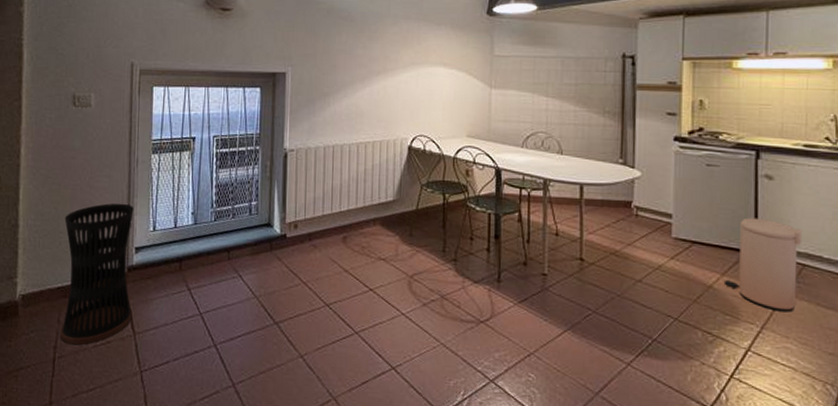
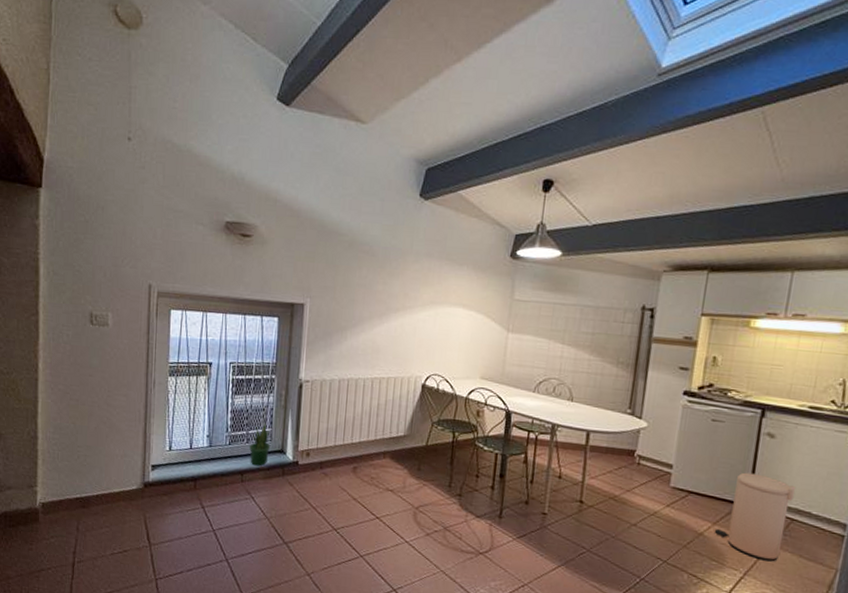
umbrella stand: present [60,203,134,345] -> none [79,421,150,552]
planter: none [235,196,257,242] -> present [249,423,271,466]

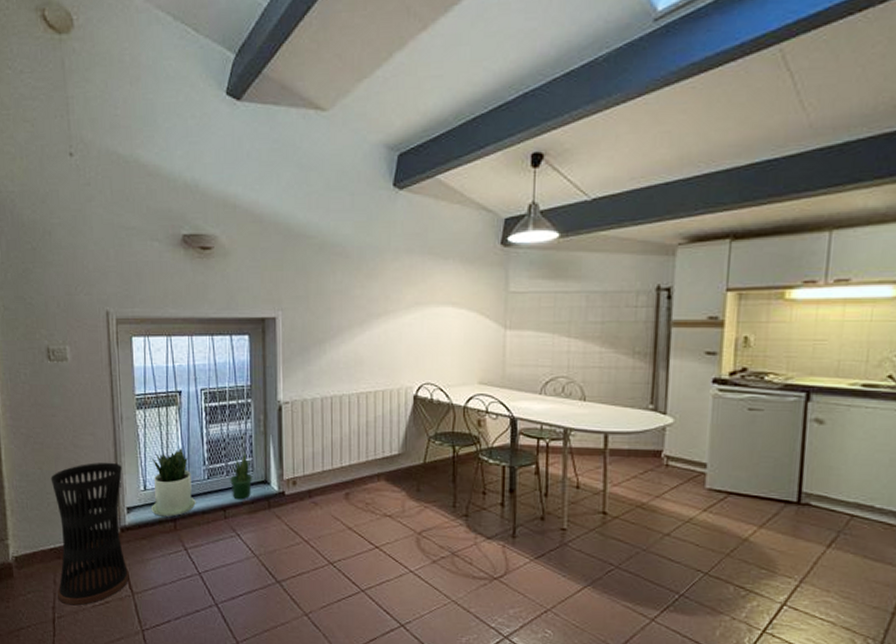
umbrella stand: none [79,421,150,552] -> present [50,462,129,606]
planter: none [174,414,216,477] -> present [150,447,196,517]
pedal bin: present [714,472,796,562] -> none [760,466,854,565]

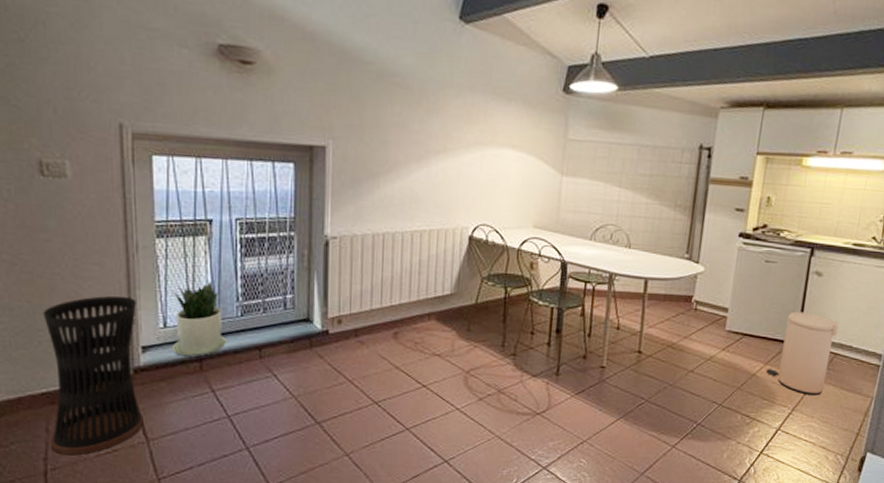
planter: present [230,452,253,500] -> none [267,288,294,339]
pedal bin: none [760,466,854,565] -> present [765,311,840,396]

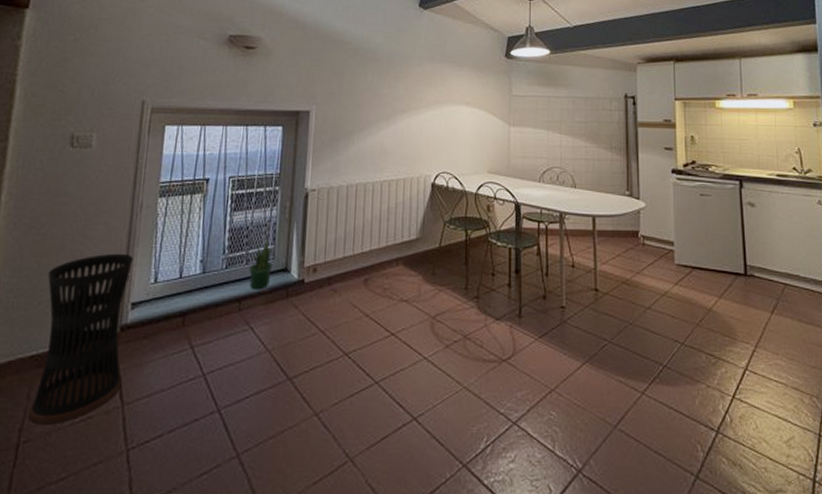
planter: present [171,281,227,357] -> none [158,236,210,311]
planter: none [267,288,294,339] -> present [249,240,274,290]
pedal bin: present [765,311,840,396] -> none [721,242,783,330]

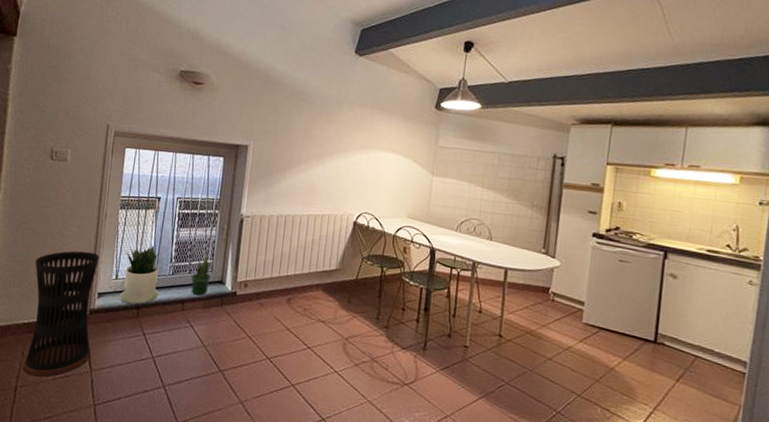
planter: none [158,236,210,311] -> present [119,245,159,305]

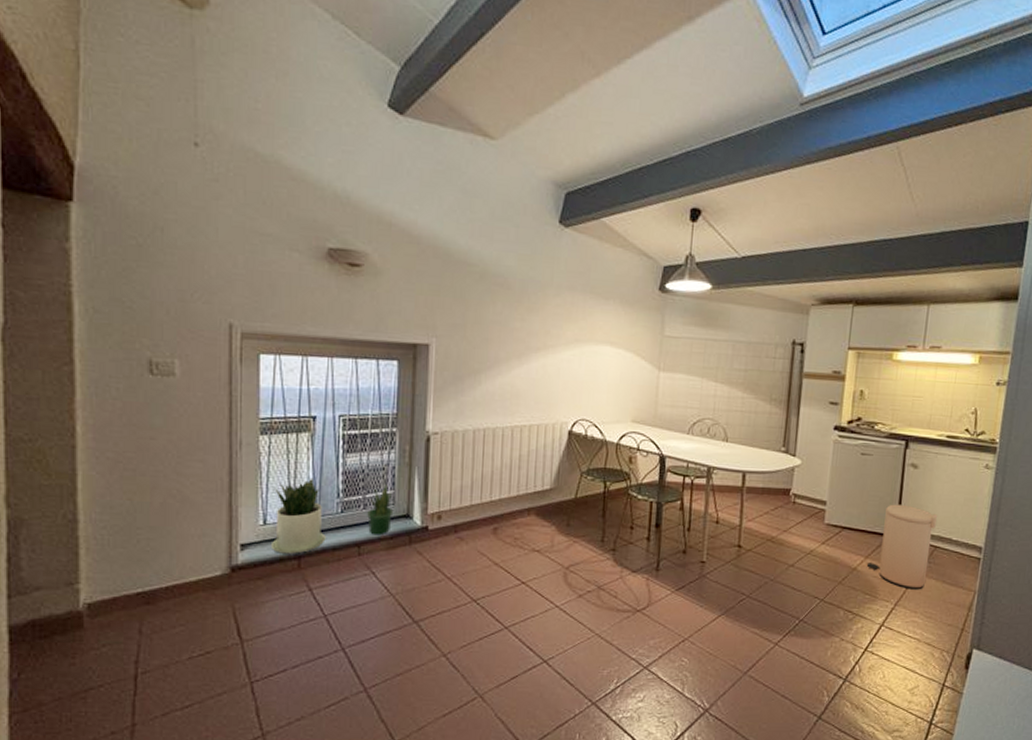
umbrella stand: present [23,251,99,377] -> none [143,492,239,658]
pedal bin: none [624,310,699,397] -> present [866,504,938,590]

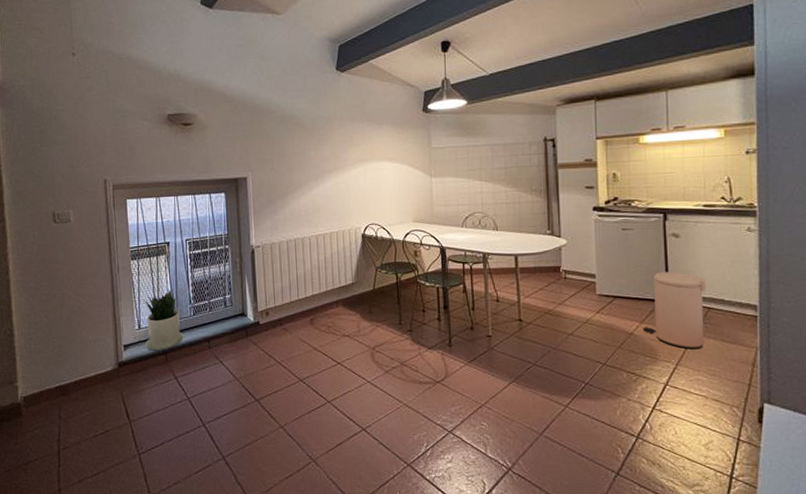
planter: present [367,484,394,535] -> none [213,290,232,332]

